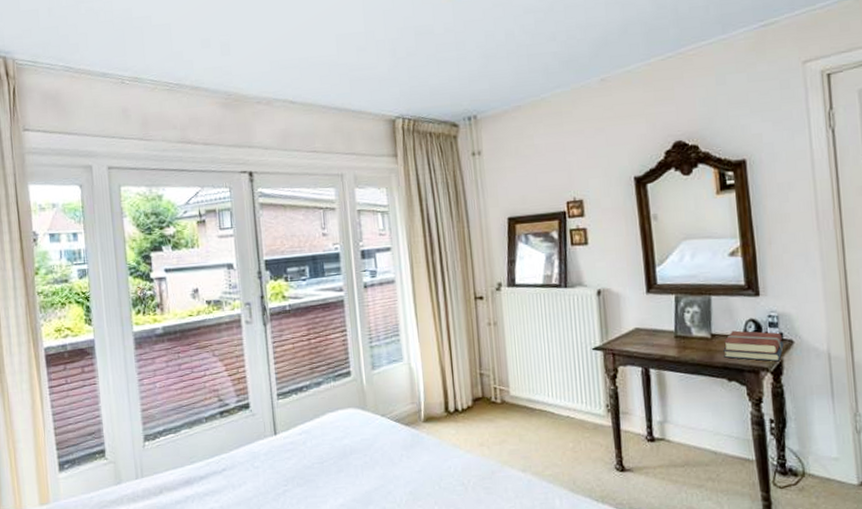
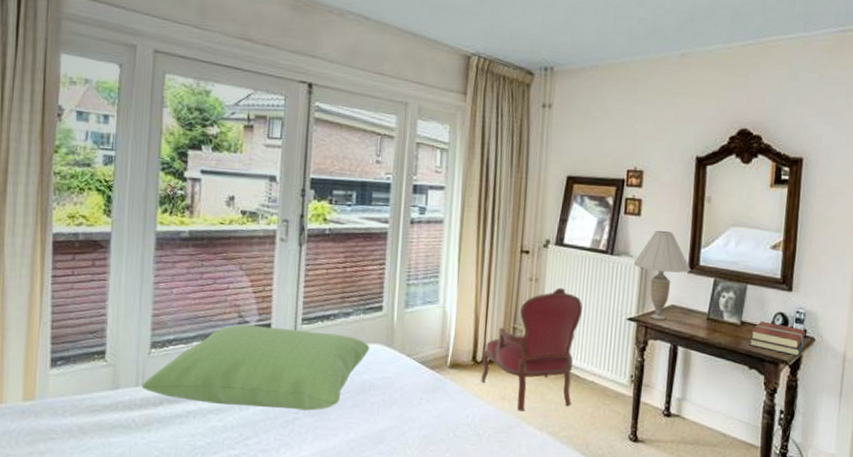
cushion: none [141,404,345,487] -> present [141,325,370,411]
armchair: none [453,327,551,456] -> present [481,287,582,411]
table lamp: none [589,255,649,346] -> present [633,230,691,321]

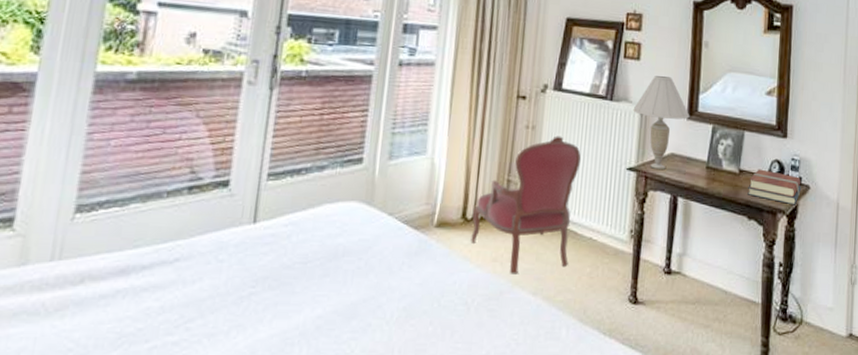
cushion: present [141,325,370,411] -> none [58,182,346,283]

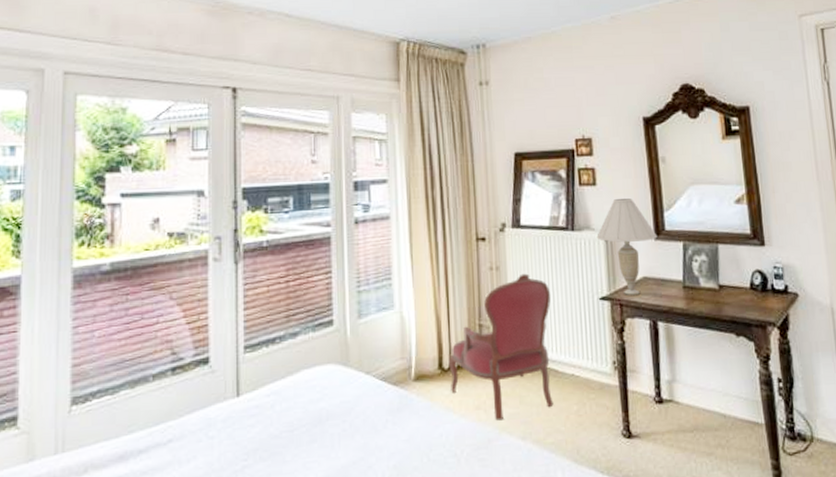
books: present [747,169,801,206] -> none [731,282,789,316]

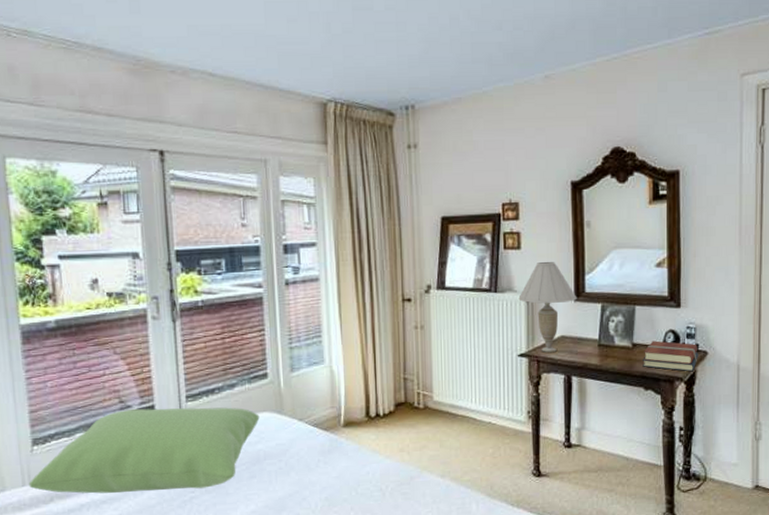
cushion: none [62,359,323,463] -> present [28,407,260,494]
armchair: present [448,273,554,421] -> none [375,332,471,461]
books: none [731,282,789,316] -> present [643,340,698,372]

